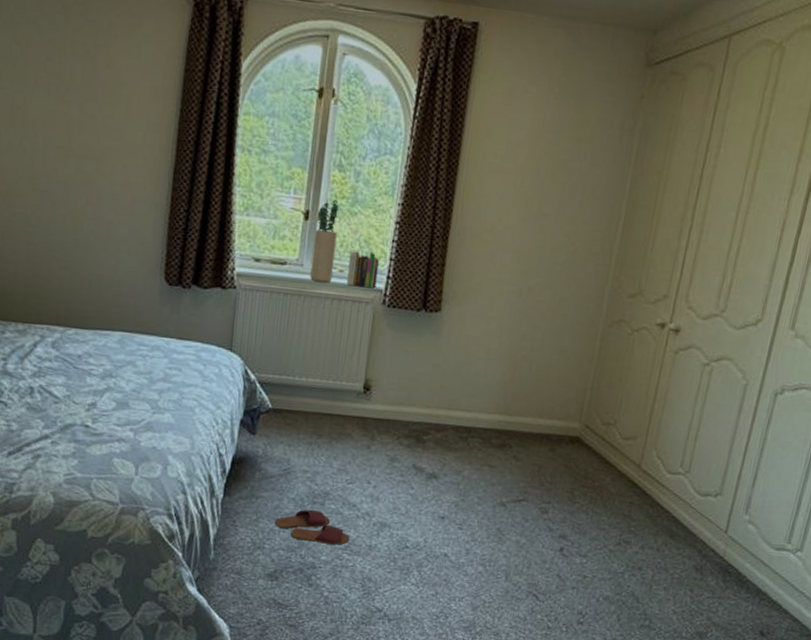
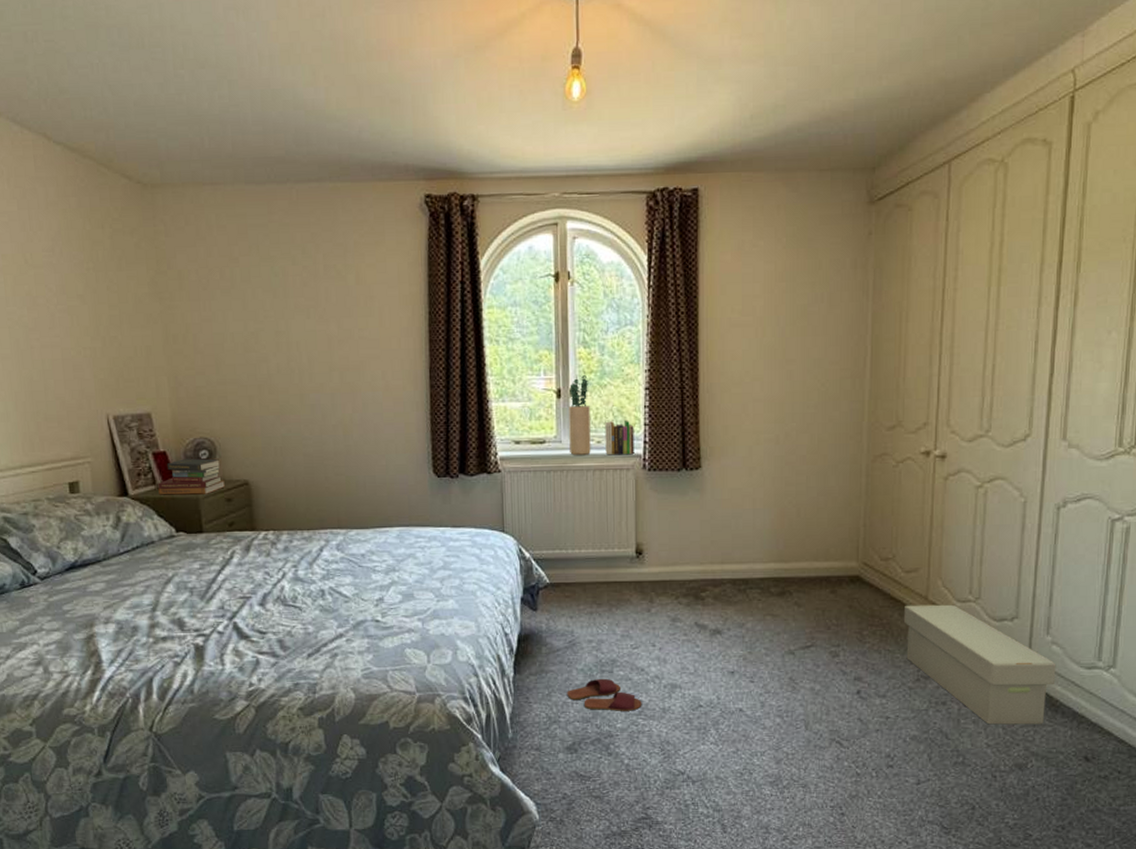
storage box: none [612,470,749,597] -> present [903,604,1056,725]

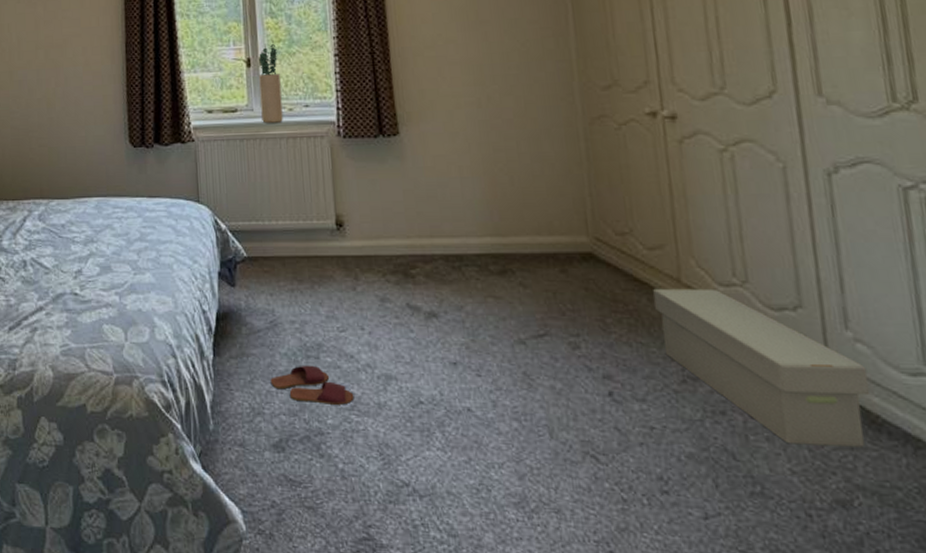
books: present [605,419,634,455] -> none [296,86,328,123]

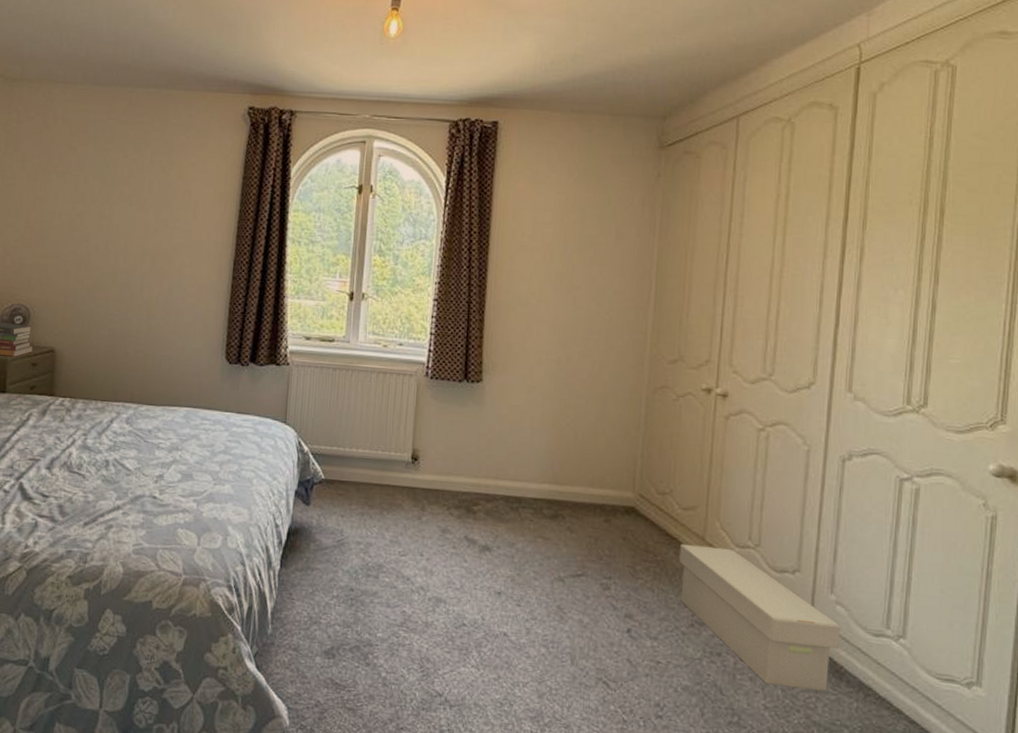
vase: present [259,40,283,123] -> none [356,278,380,357]
slippers: present [270,365,354,405] -> none [330,582,405,621]

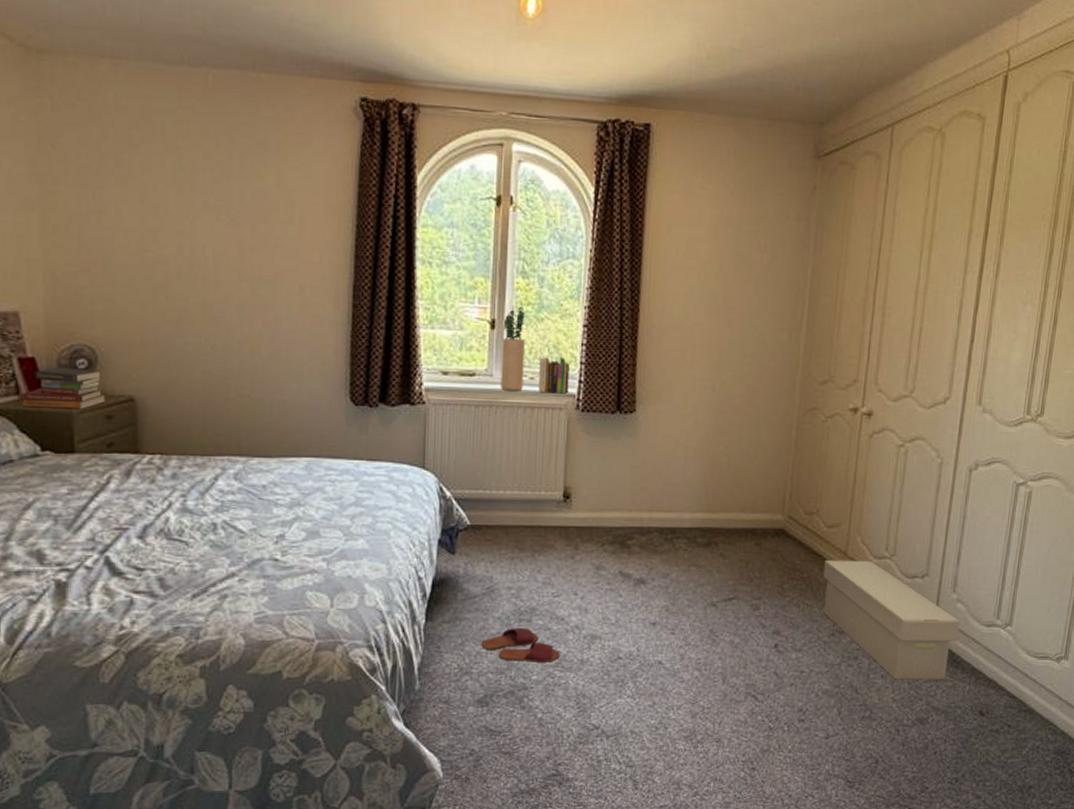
slippers: none [330,582,405,621] -> present [481,627,560,662]
vase: none [356,278,380,357] -> present [501,303,525,391]
books: none [391,327,420,362] -> present [538,356,570,394]

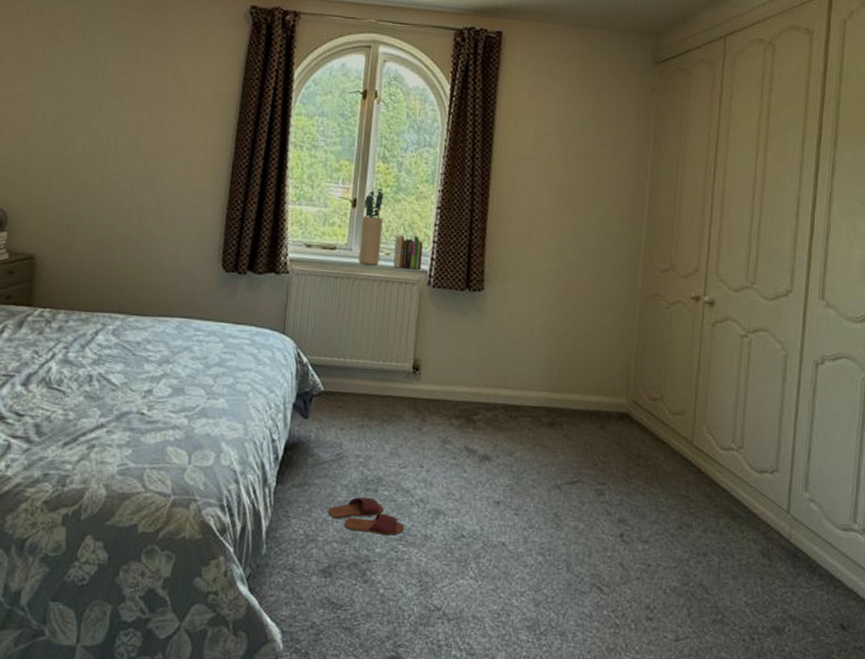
storage box: present [822,560,960,680] -> none [668,447,814,586]

